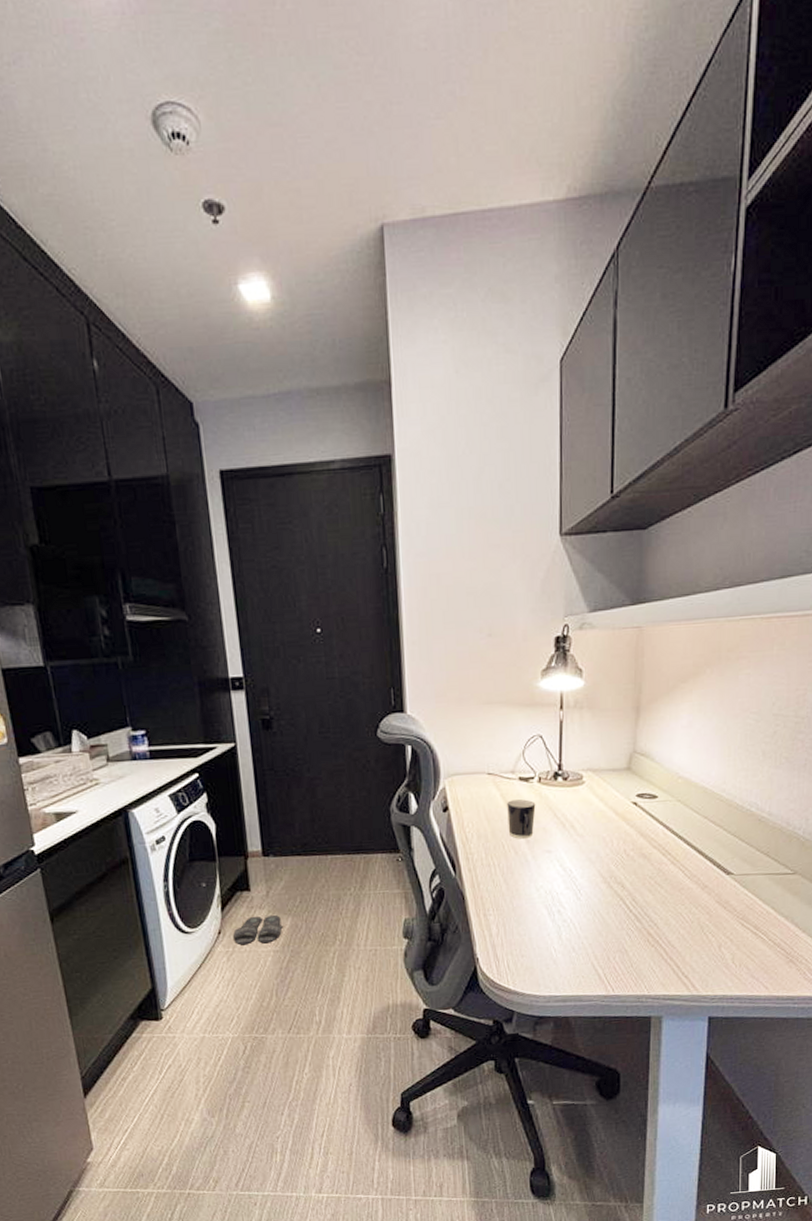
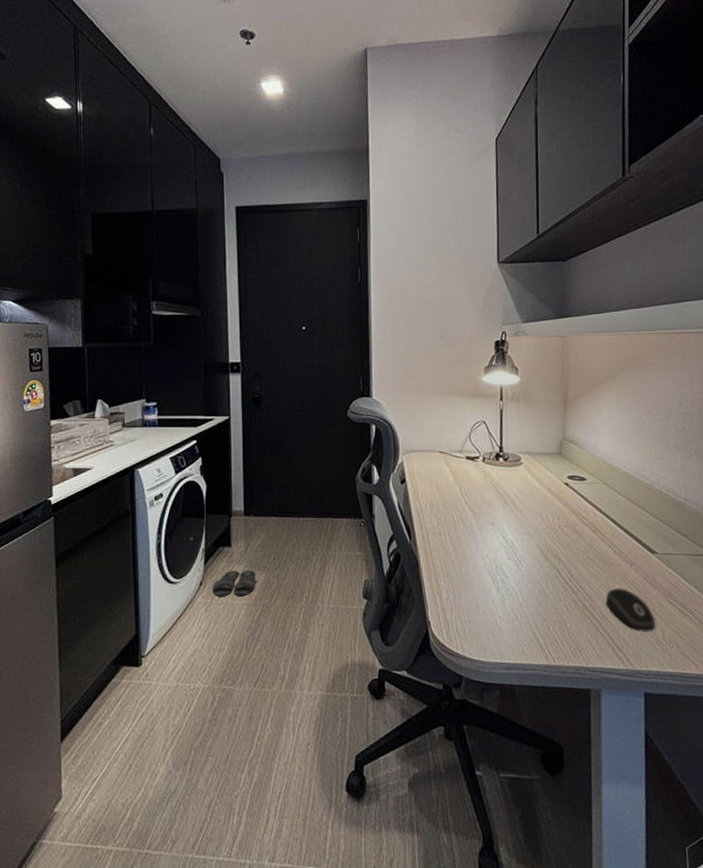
mug: present [507,799,536,839] -> none [456,476,481,511]
computer mouse: none [673,913,726,956] -> present [606,588,656,631]

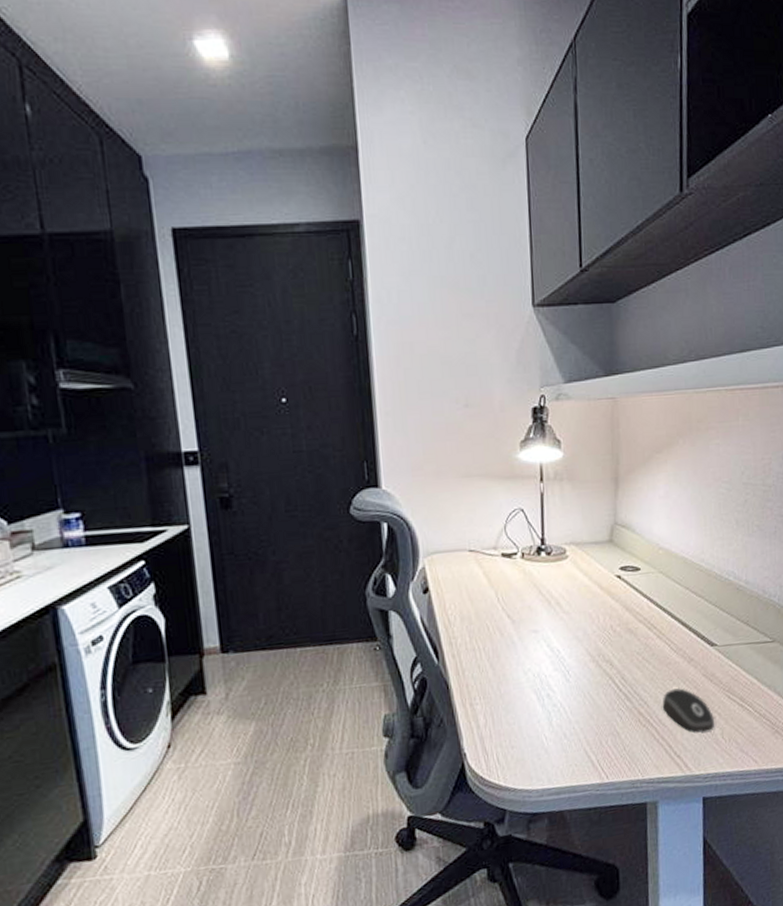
slippers: present [212,569,257,597] -> none [184,720,245,760]

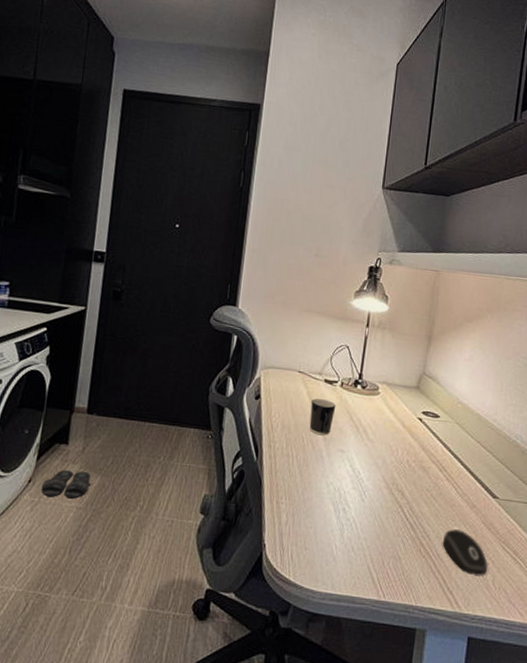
slippers: none [184,720,245,760] -> present [41,469,91,499]
mug: none [490,576,520,619] -> present [309,398,336,436]

